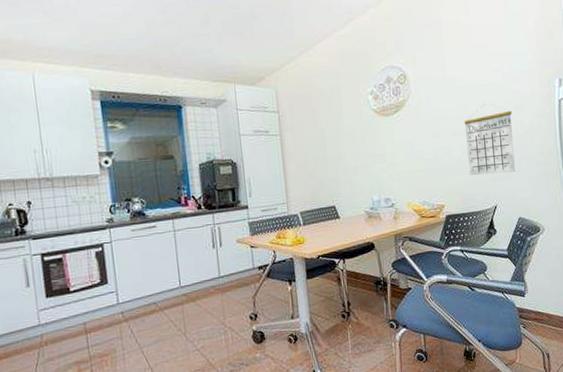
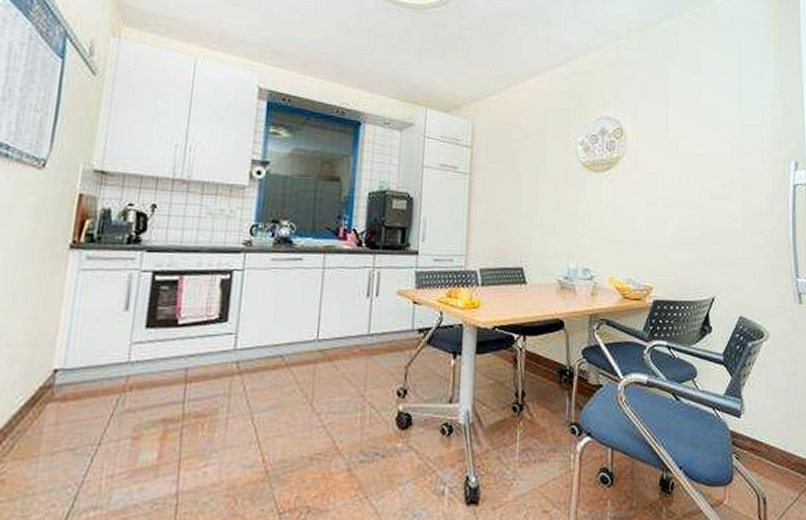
calendar: present [464,103,515,176] -> none [684,176,739,260]

